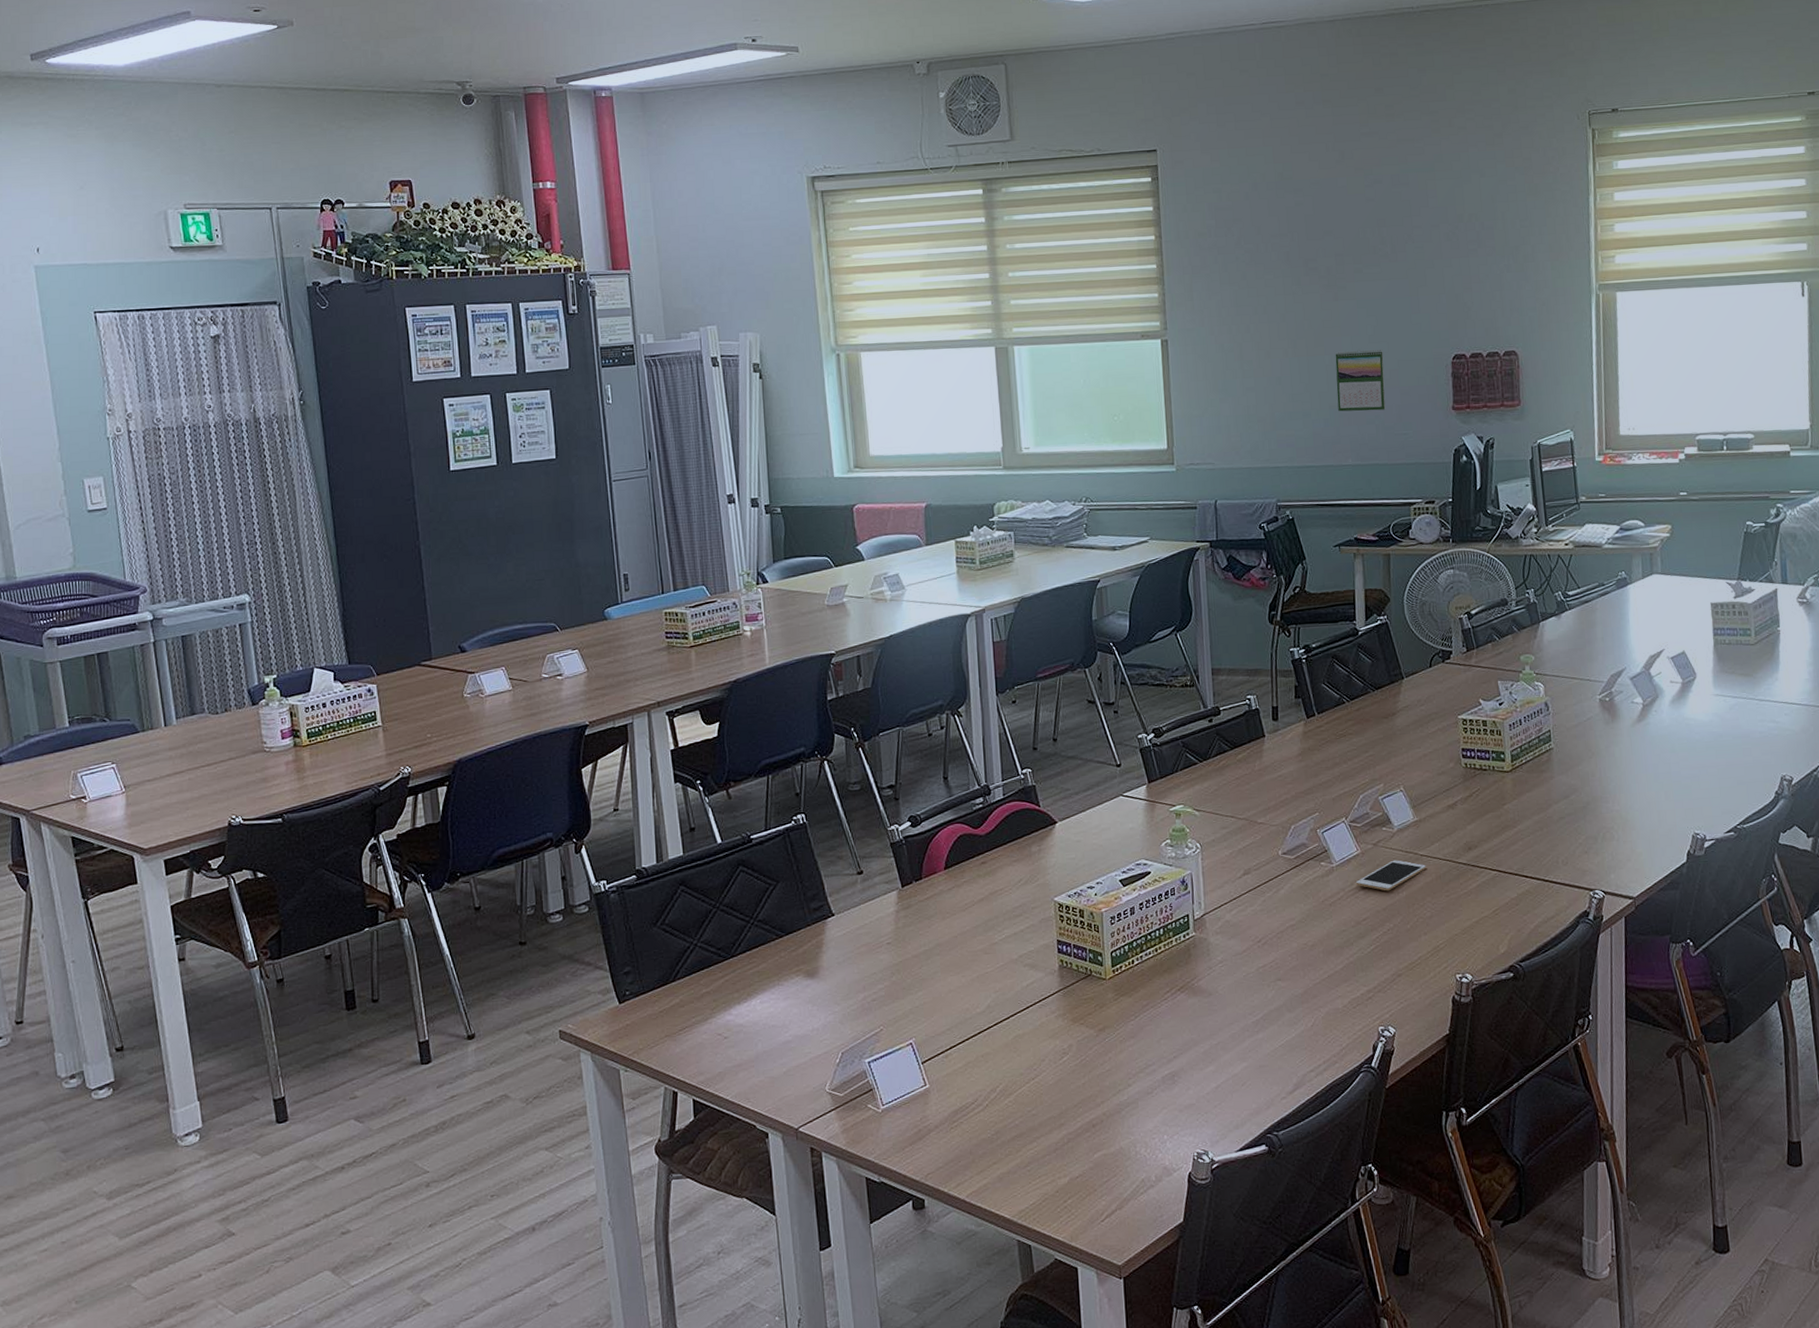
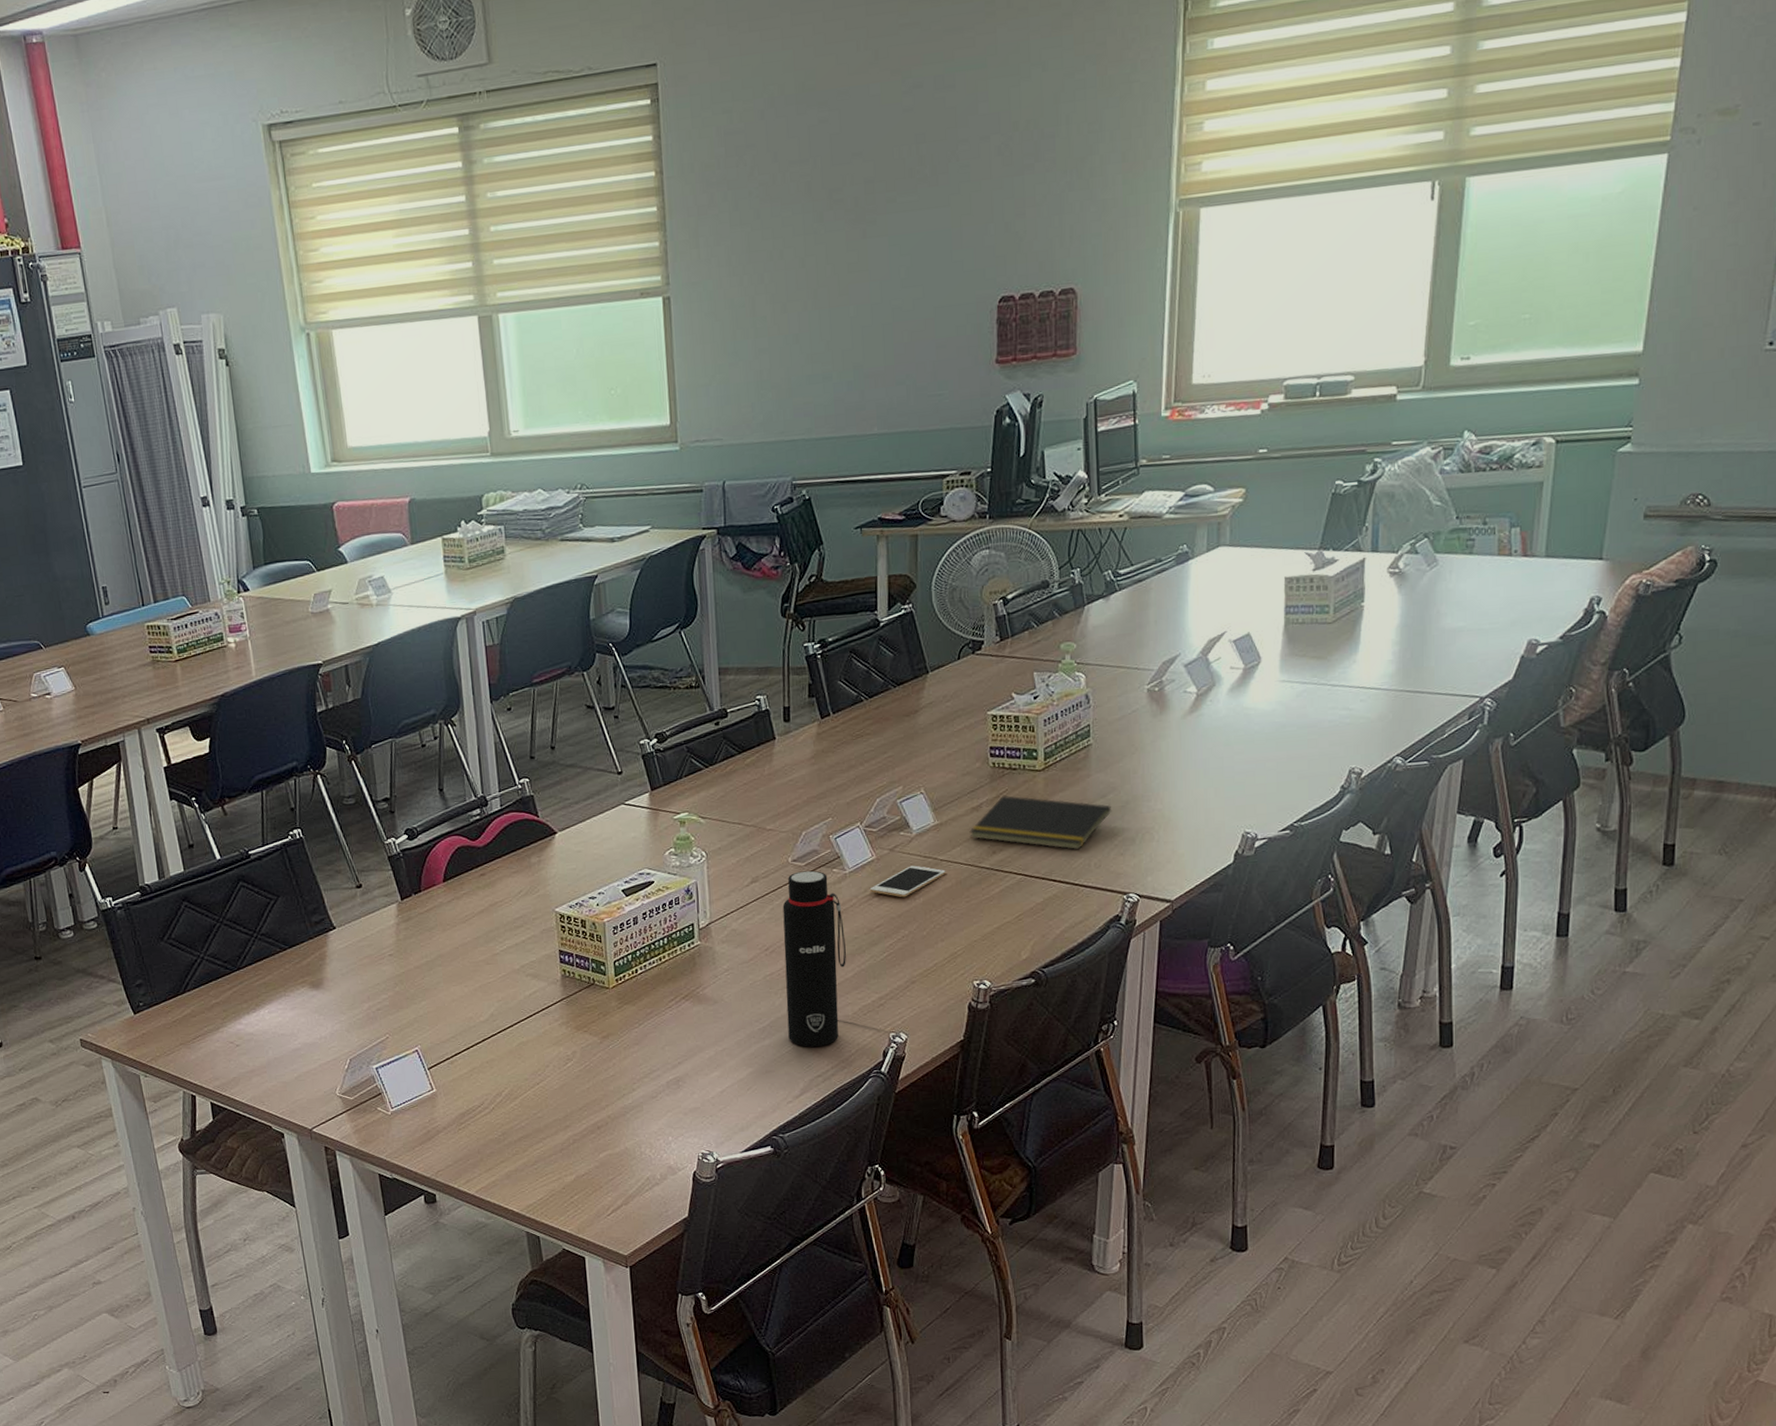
water bottle: none [1274,863,1335,1041] -> present [782,870,846,1047]
calendar: present [1335,350,1386,412] -> none [861,295,919,372]
notepad: none [1446,795,1575,848] -> present [969,795,1112,850]

